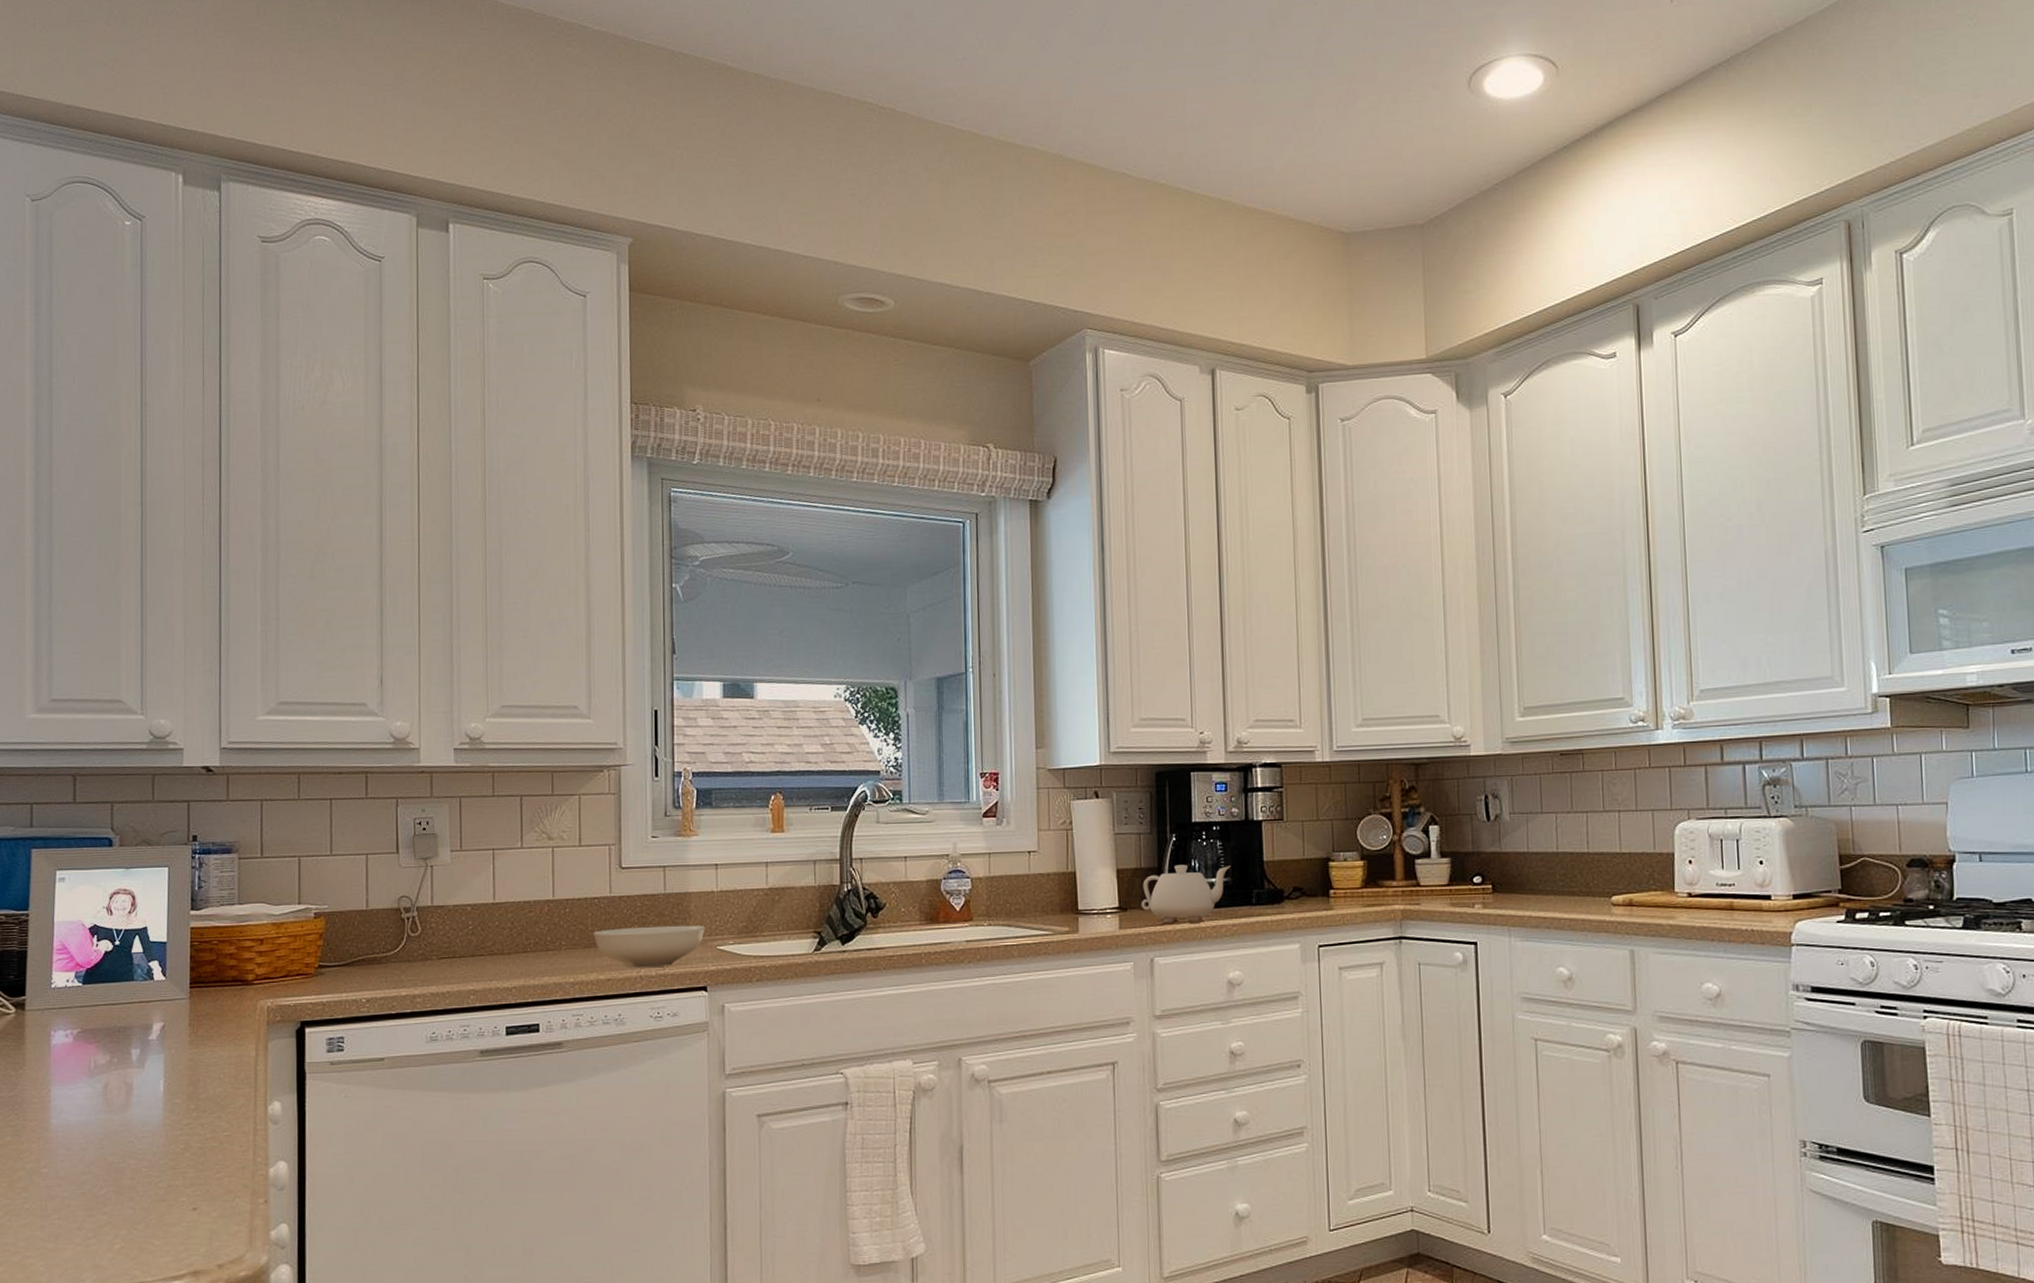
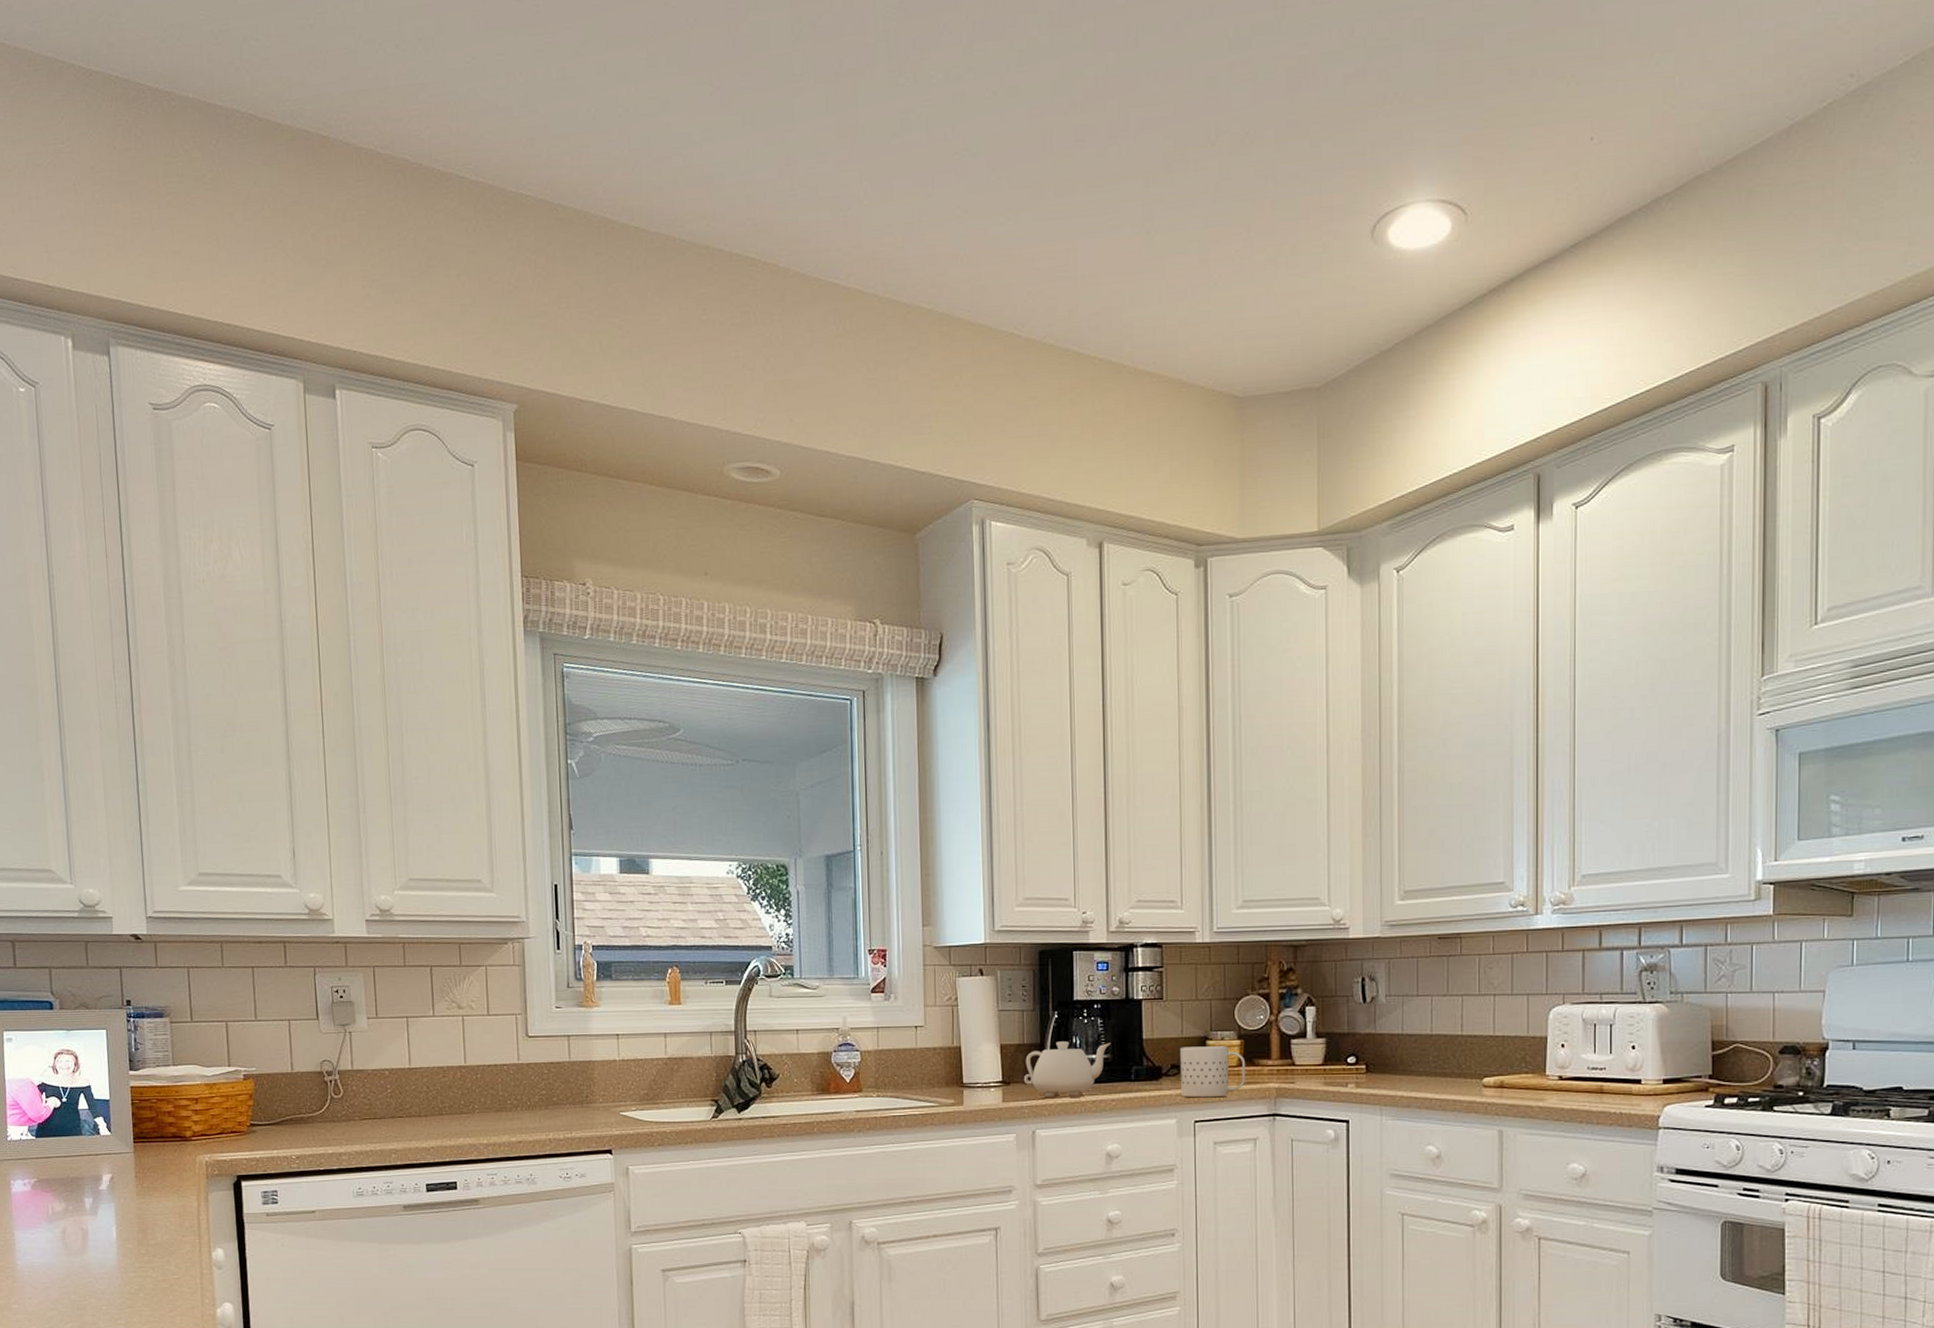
bowl: present [593,925,706,969] -> none [503,1091,609,1132]
mug: none [1301,867,1371,922] -> present [1179,1046,1246,1098]

